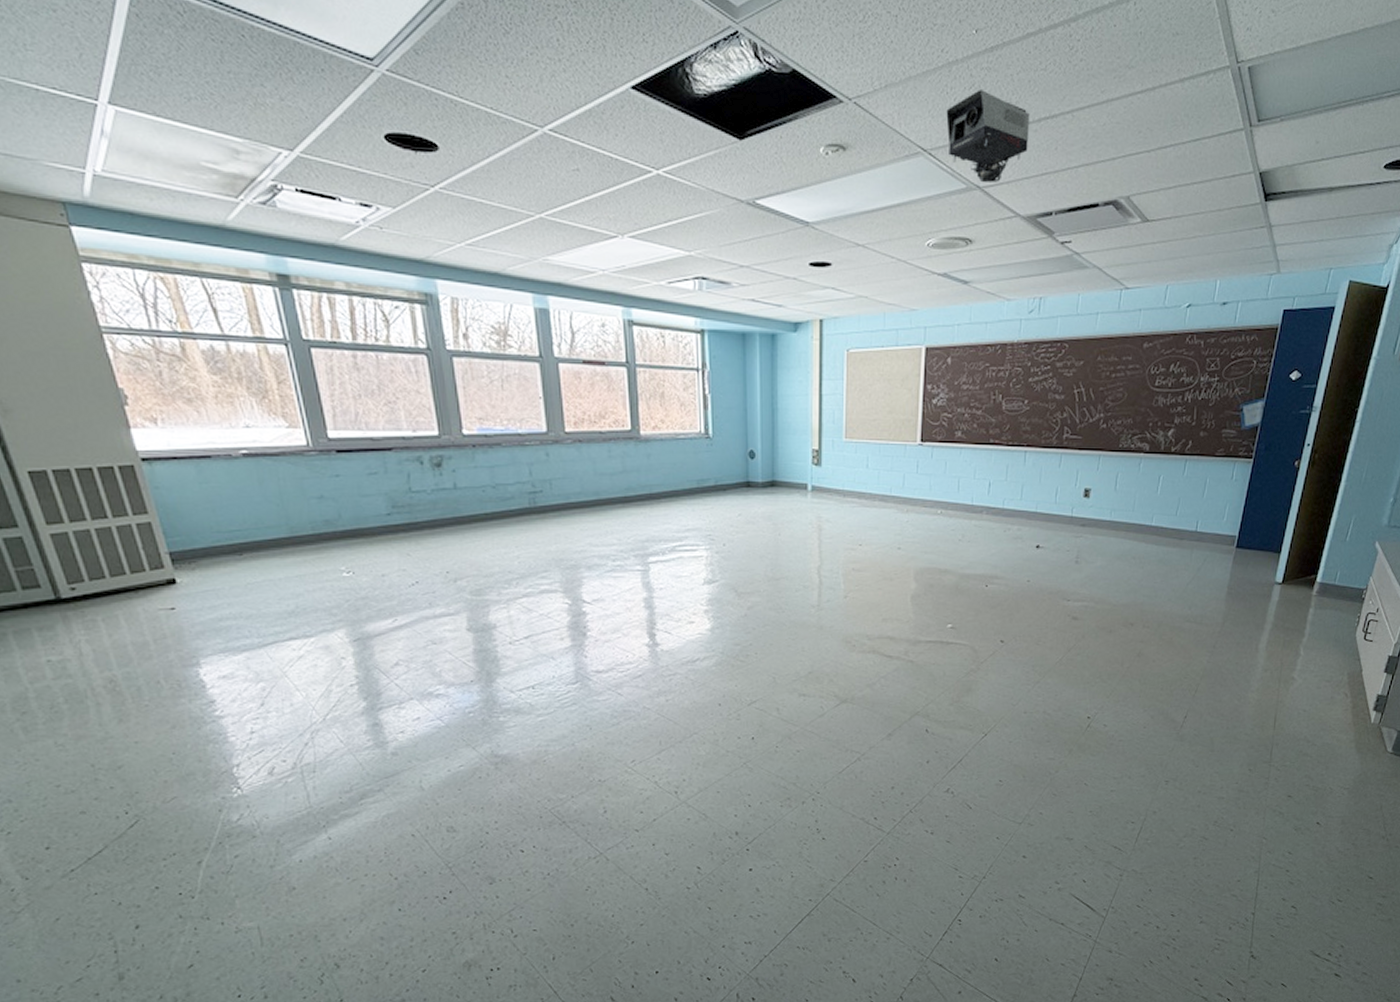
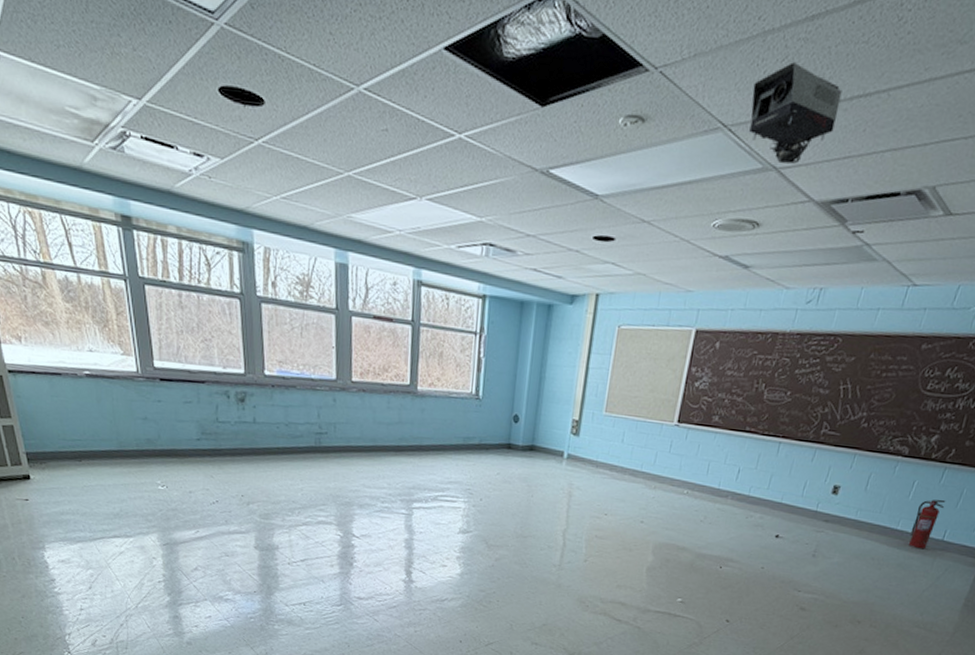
fire extinguisher: none [1165,491,1192,543] -> present [909,499,946,550]

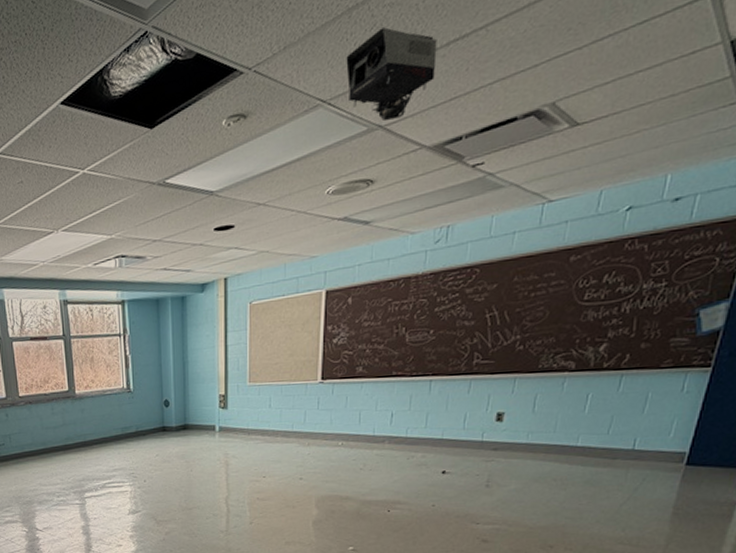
fire extinguisher: present [909,499,946,550] -> none [593,407,629,463]

